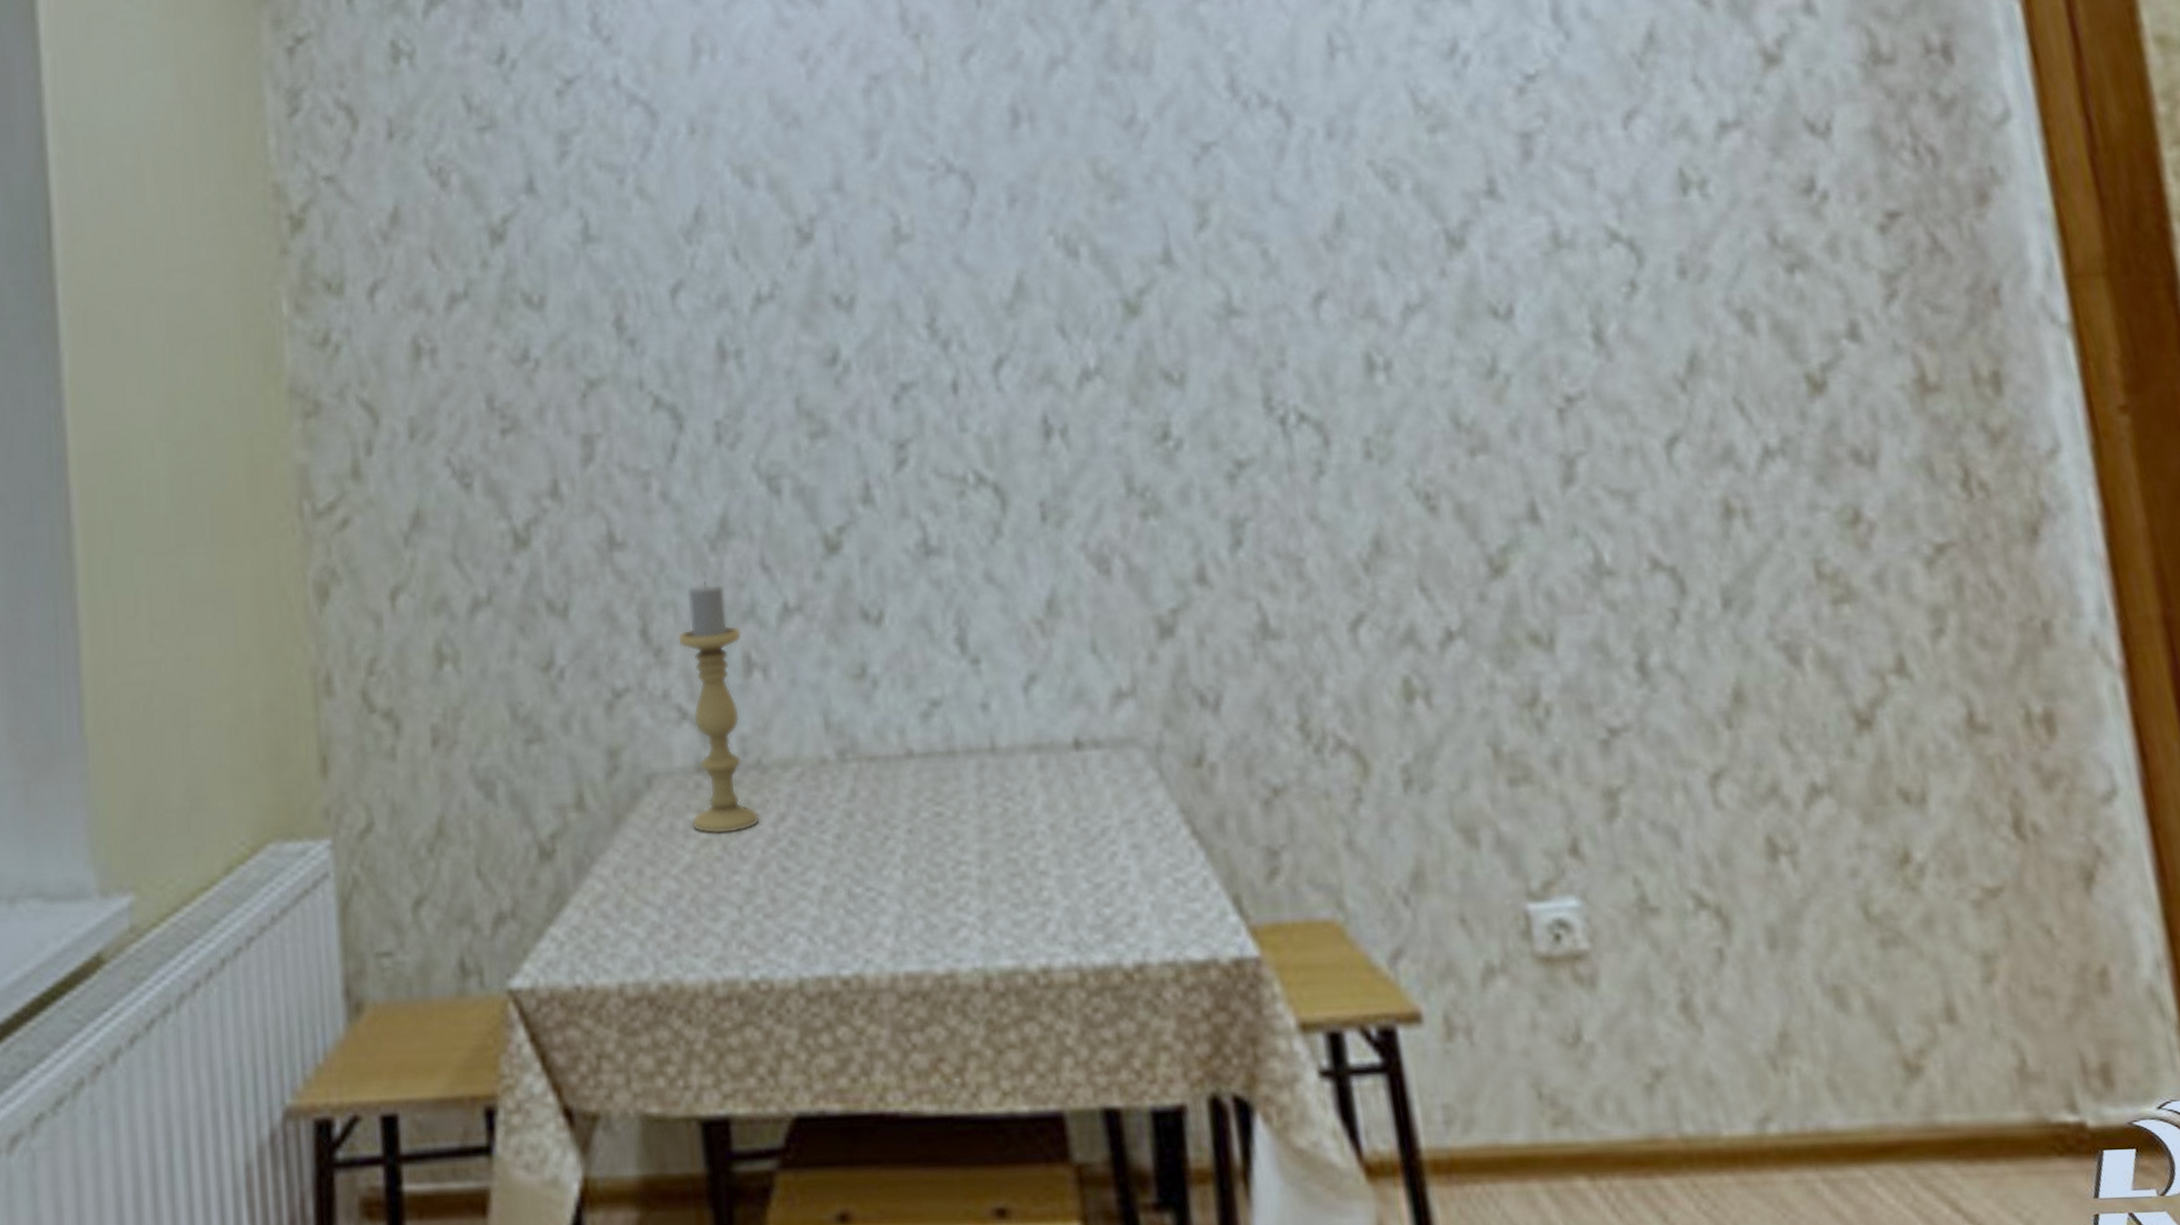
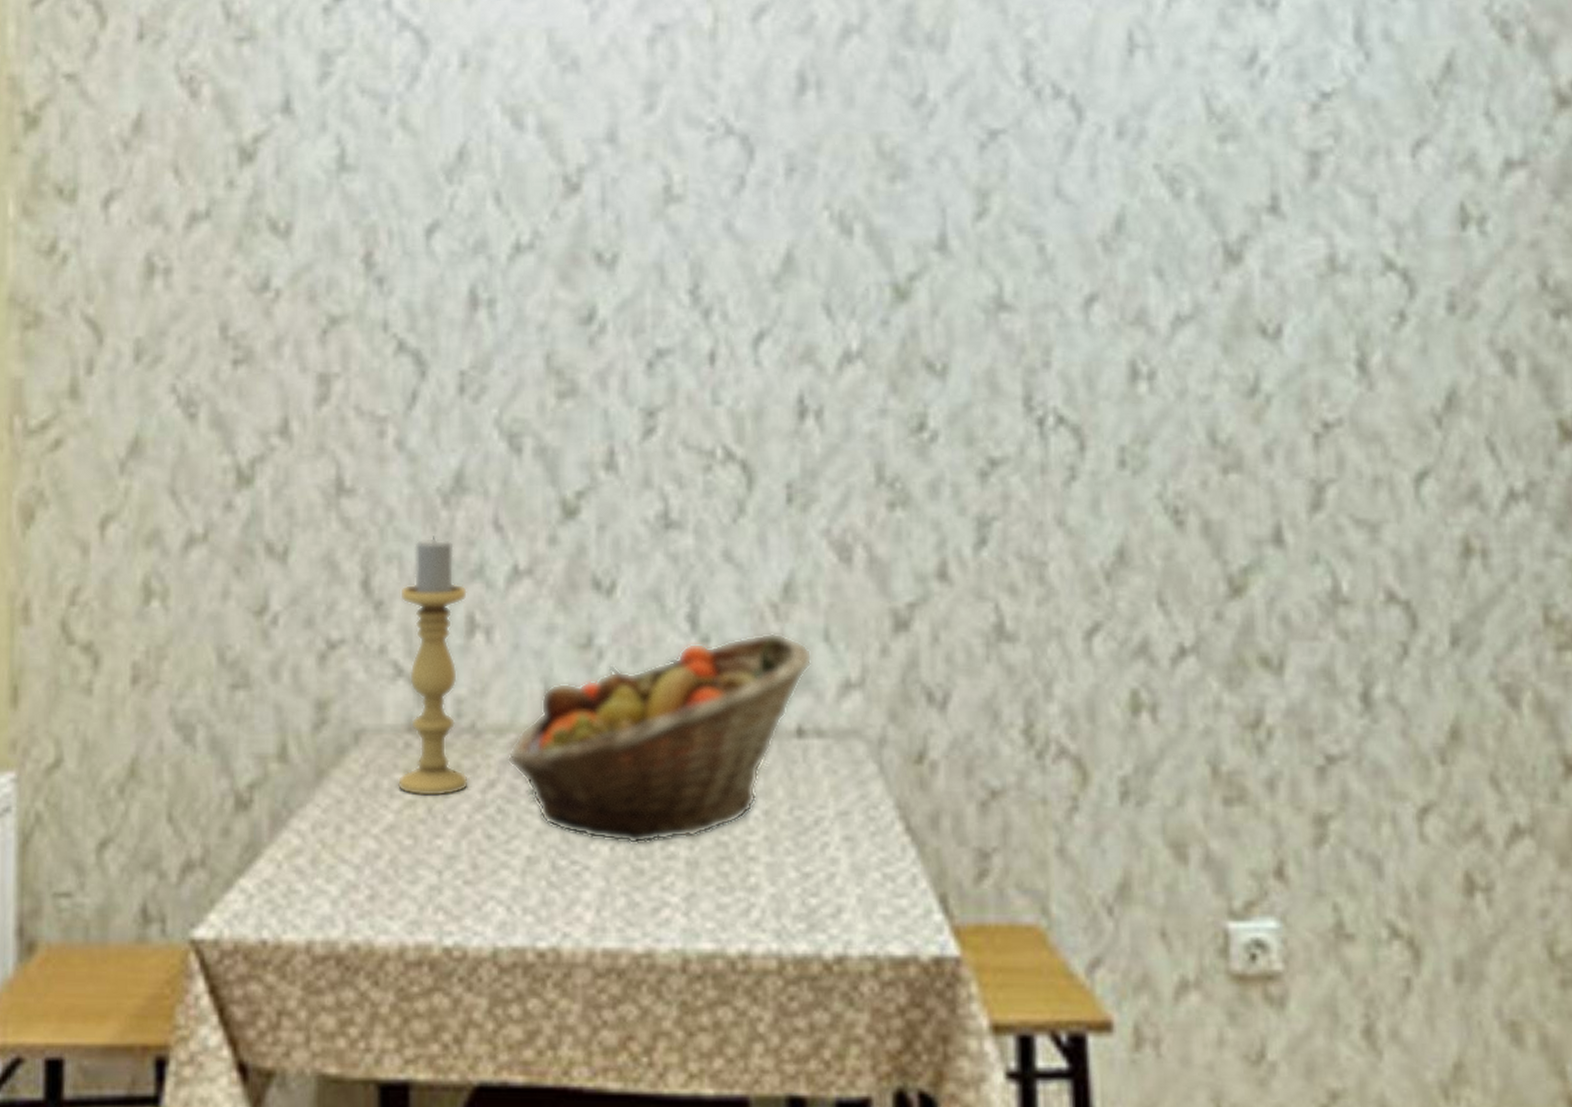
fruit basket: none [794,648,1083,868] -> present [507,632,812,845]

